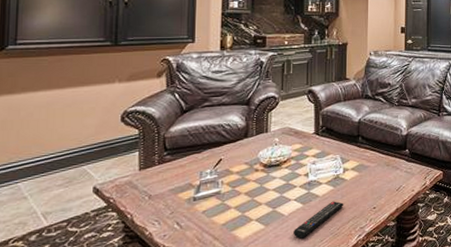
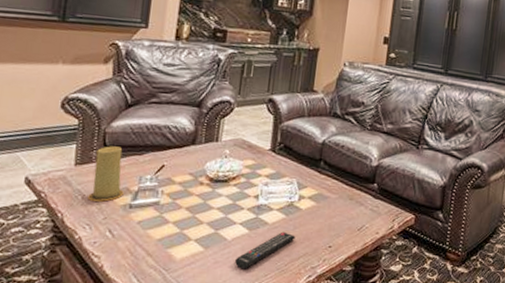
candle: none [154,148,187,199] -> present [88,146,124,202]

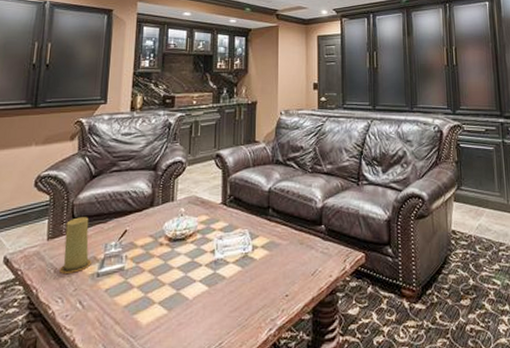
remote control: present [234,231,296,269] -> none [197,284,253,329]

